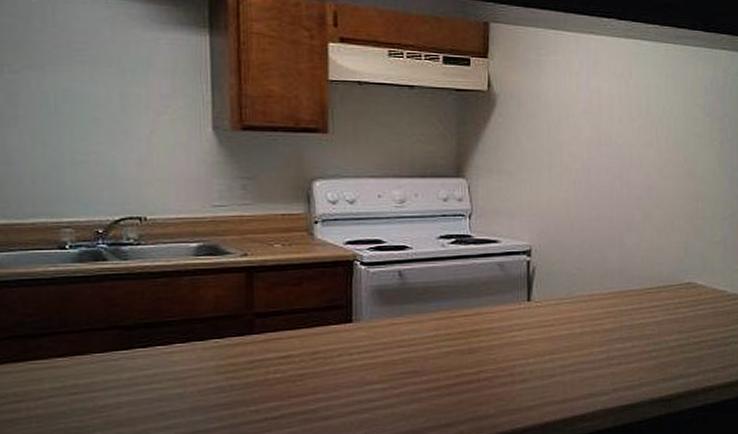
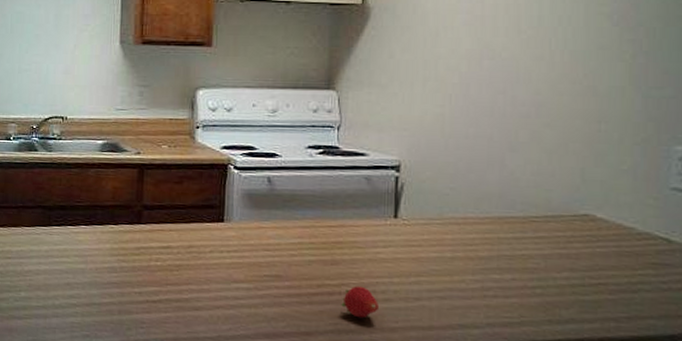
fruit: none [480,370,516,402] -> present [341,285,378,318]

